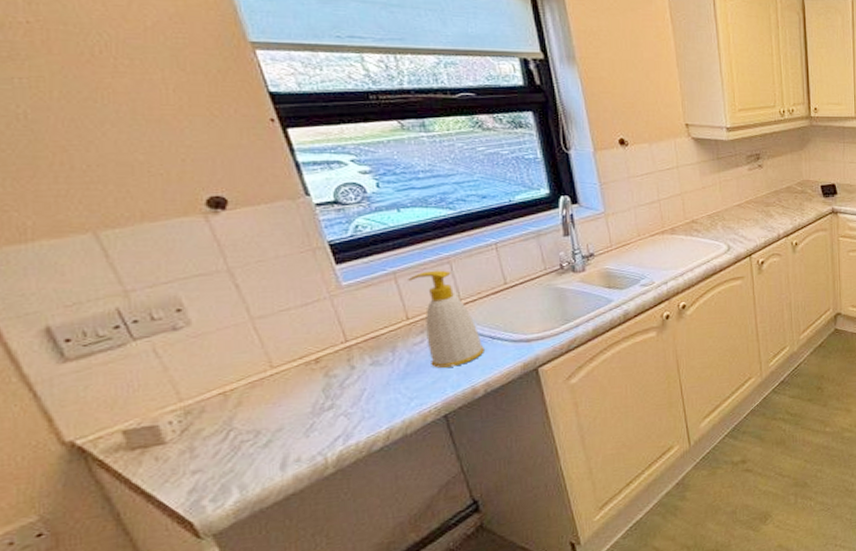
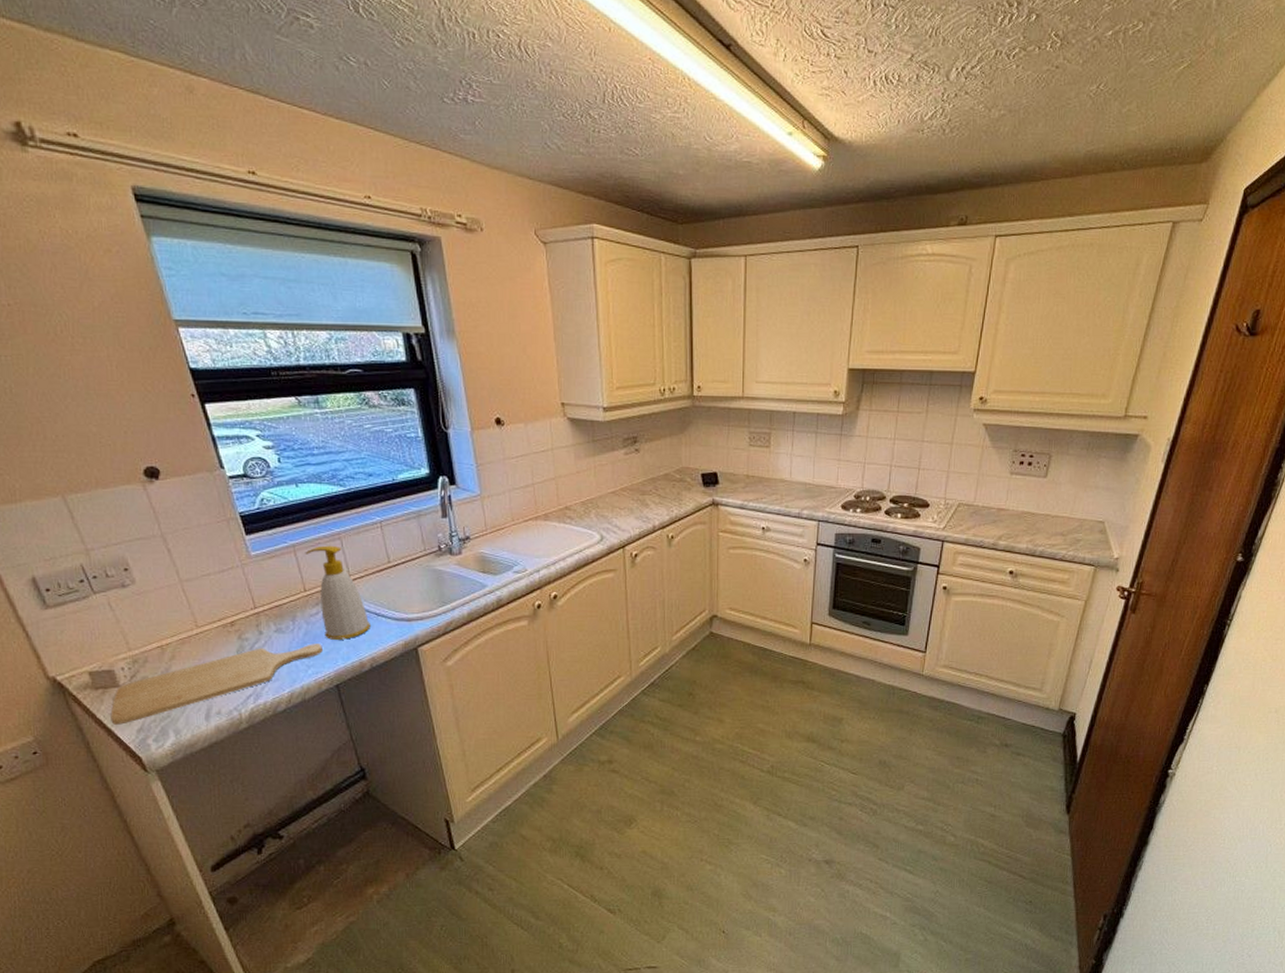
chopping board: none [151,373,428,489] -> present [110,644,323,725]

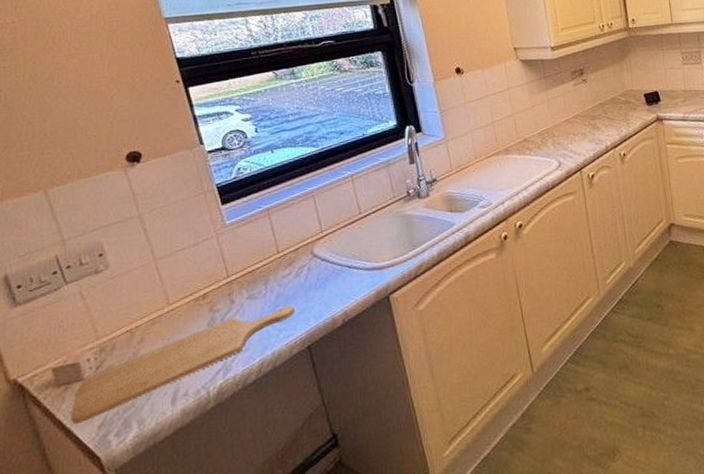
soap bottle: present [305,545,370,640] -> none [279,204,342,299]

